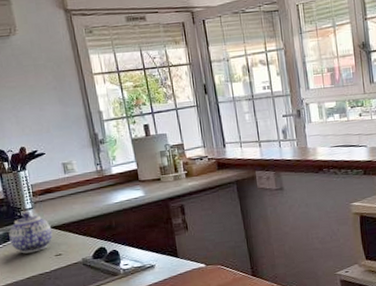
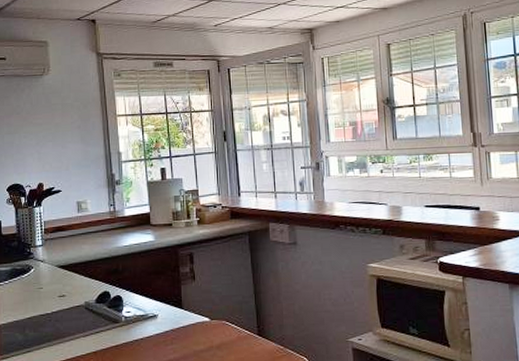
teapot: present [9,212,53,254] -> none [16,249,59,292]

